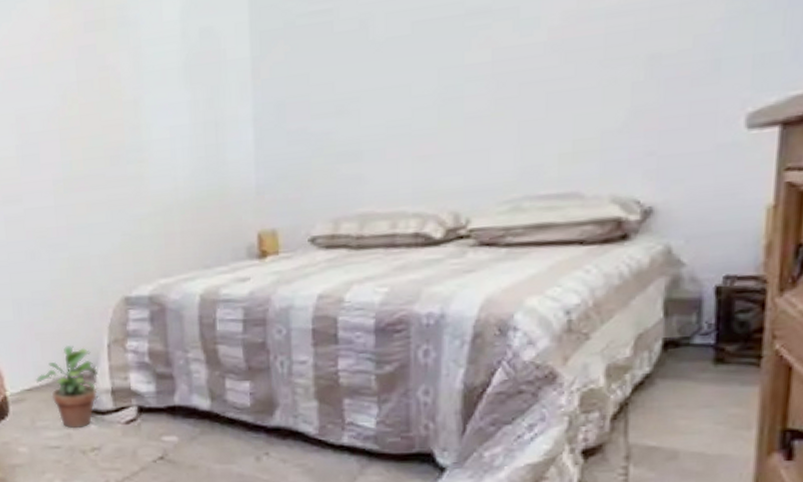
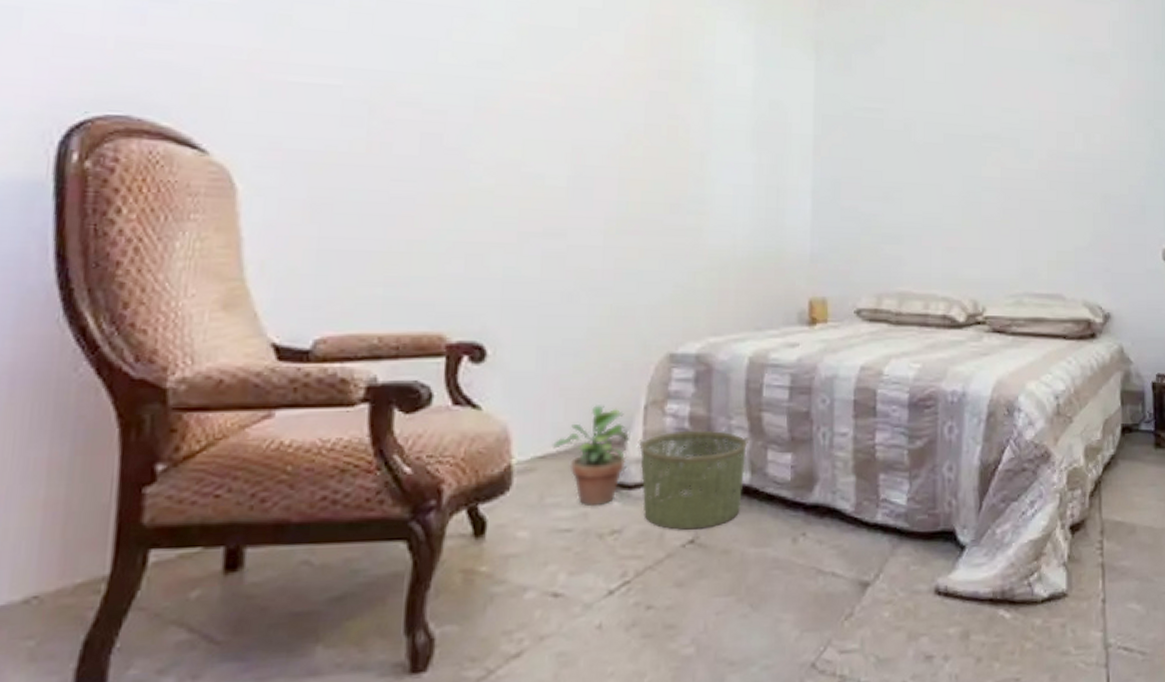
basket: none [105,363,207,448] -> present [638,430,750,530]

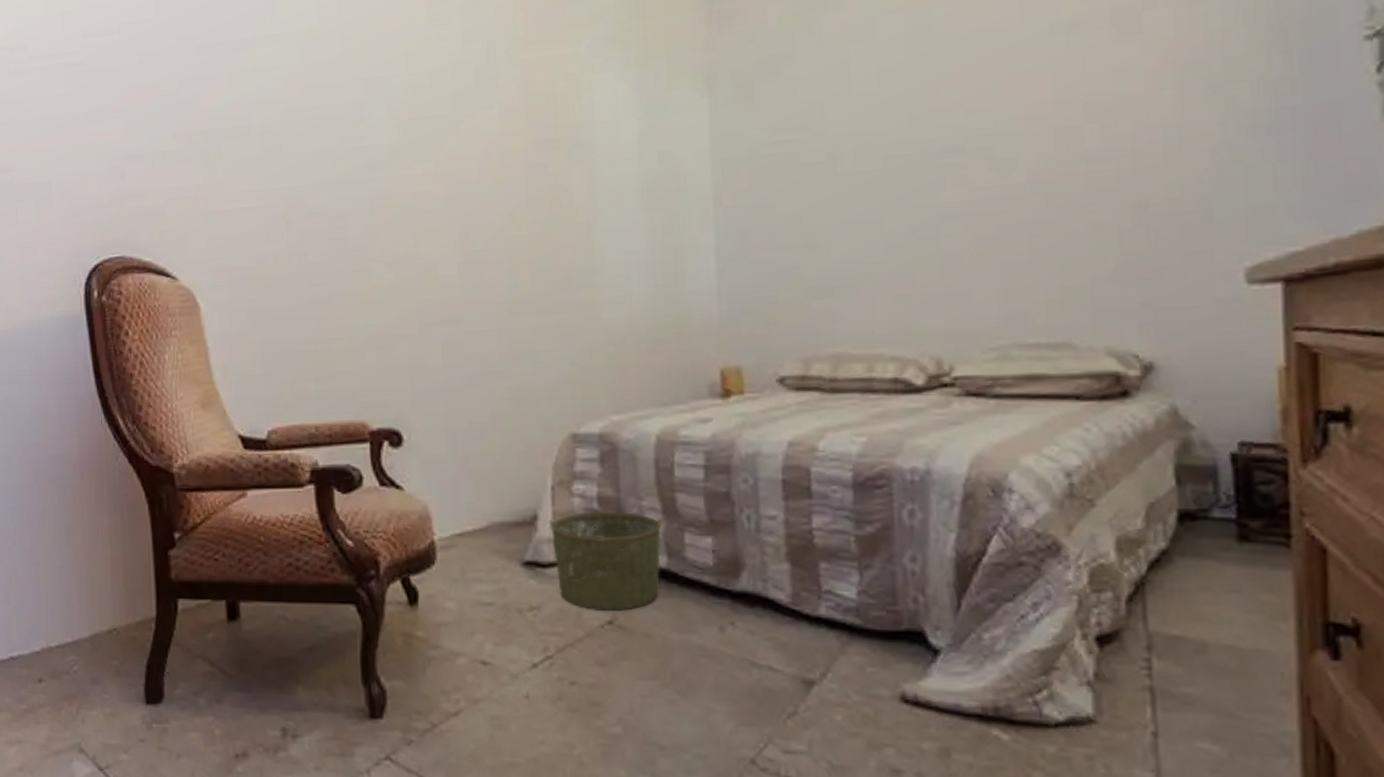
potted plant: present [551,405,629,507] -> none [468,485,539,583]

